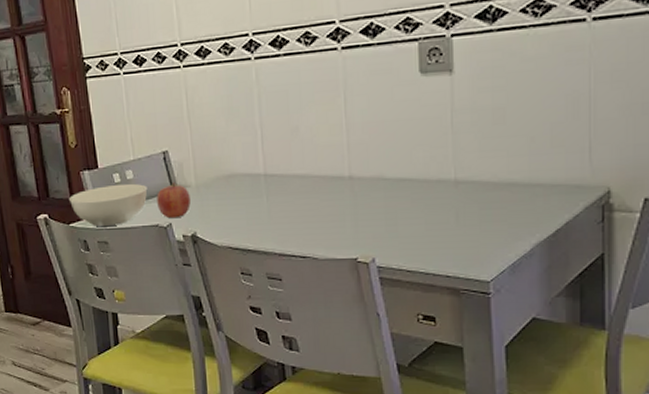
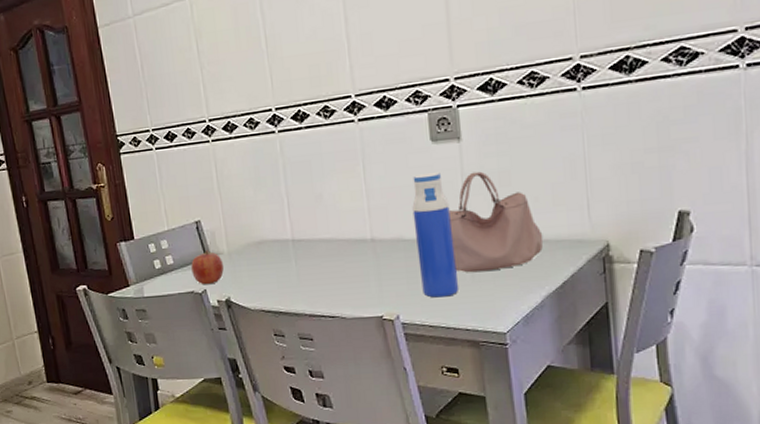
bowl: present [68,183,148,227] -> none [106,252,183,296]
water bottle: none [395,107,442,241] -> present [412,172,460,298]
handbag: none [435,107,538,216] -> present [448,171,544,273]

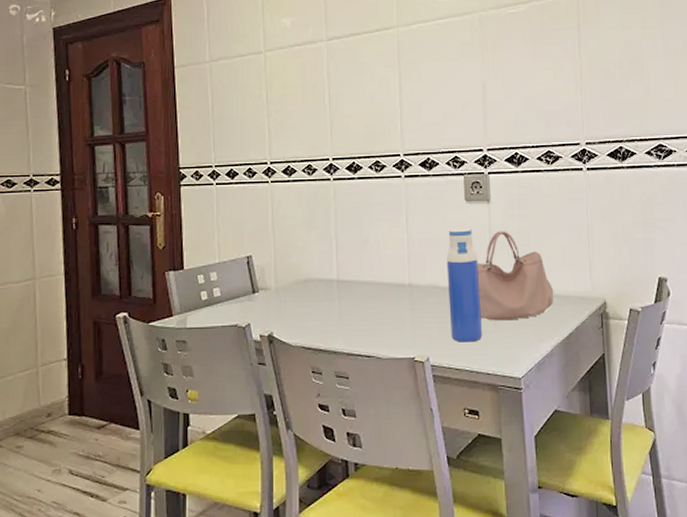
fruit: present [191,250,224,285] -> none [238,285,269,319]

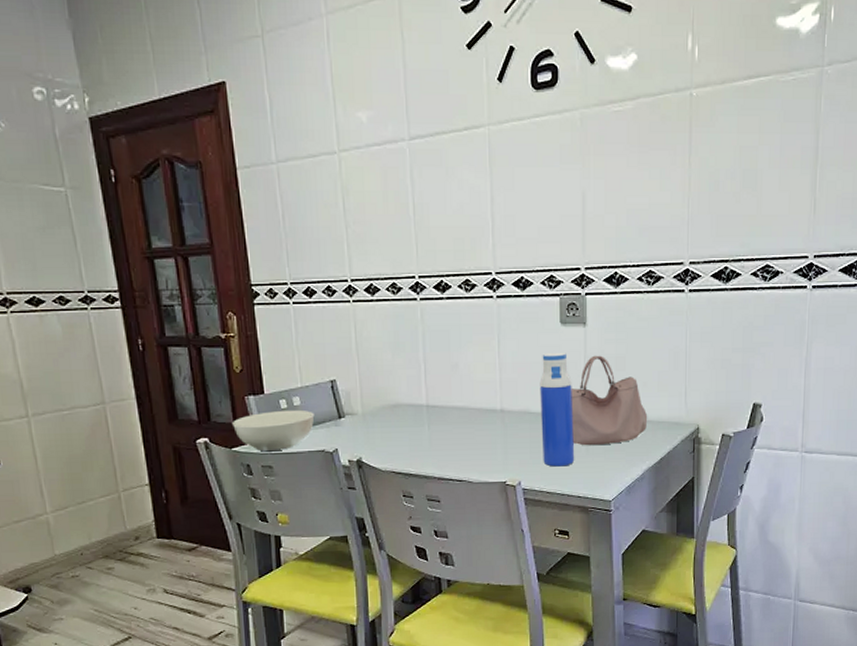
bowl: none [151,284,230,327] -> present [231,409,315,452]

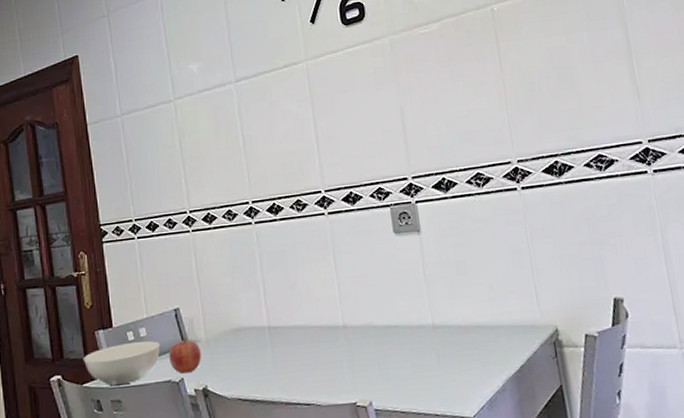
fruit: none [323,410,357,444] -> present [169,338,201,374]
water bottle: present [539,353,575,467] -> none [379,262,427,383]
handbag: present [571,355,648,446] -> none [413,261,500,358]

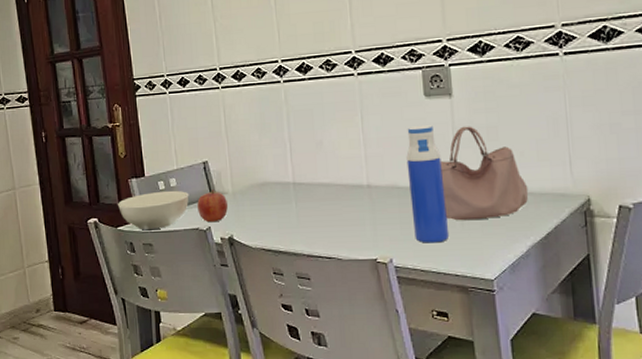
water bottle: none [379,262,427,383] -> present [406,125,450,243]
handbag: none [413,261,500,358] -> present [440,126,529,221]

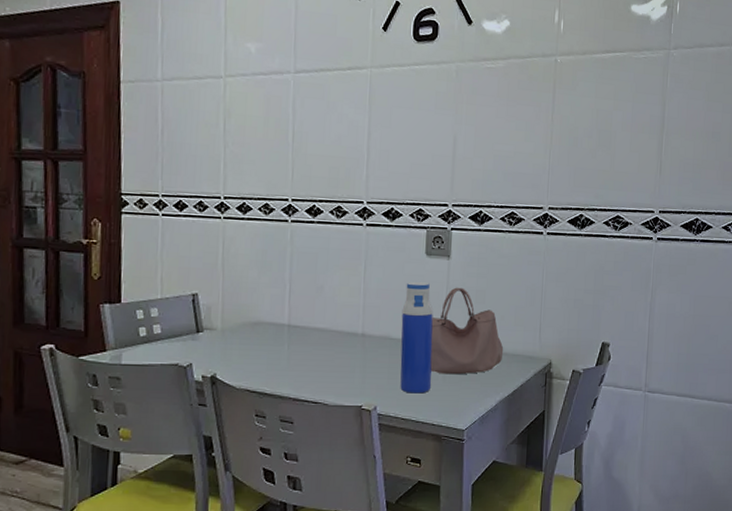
bowl: present [117,190,189,231] -> none [82,320,172,363]
fruit: present [197,189,228,223] -> none [179,324,214,359]

